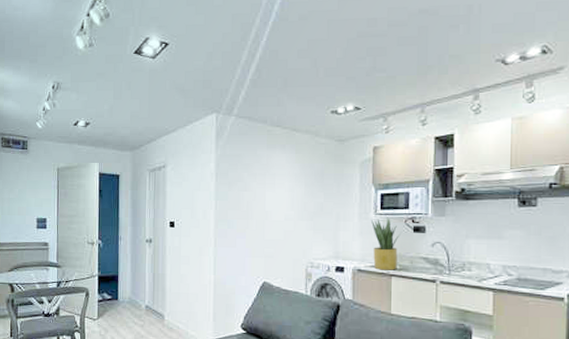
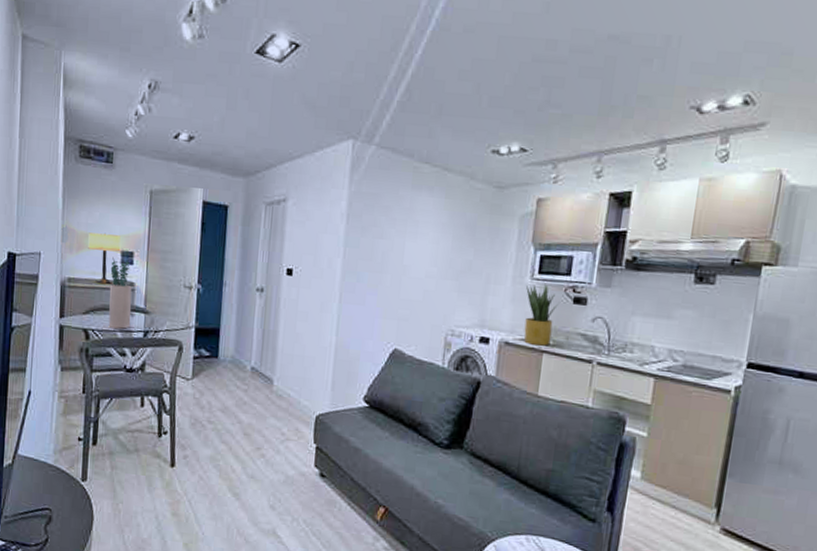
table lamp: none [10,204,36,246] -> present [88,232,121,285]
vase: none [28,224,47,282] -> present [108,258,132,329]

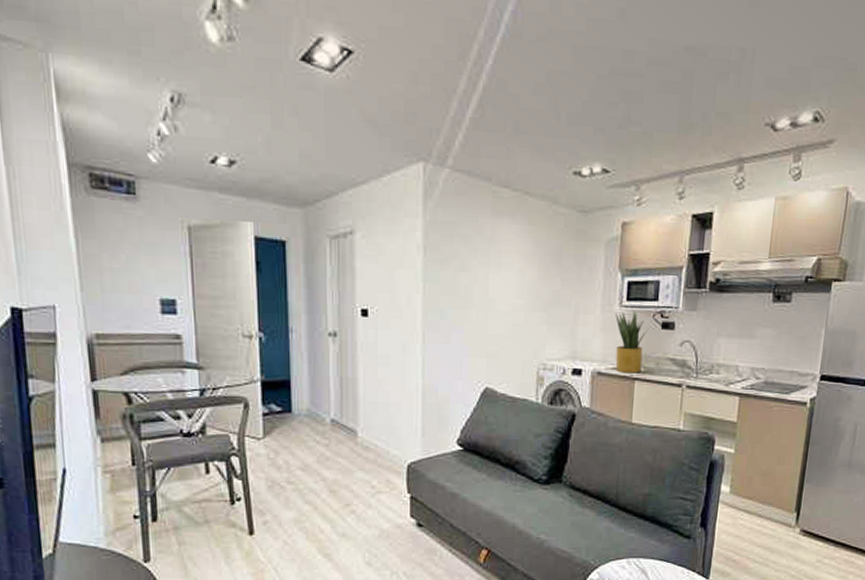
table lamp: present [88,232,121,285] -> none [115,278,159,340]
vase: present [108,258,132,329] -> none [148,307,183,390]

